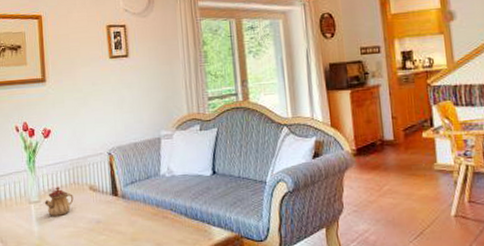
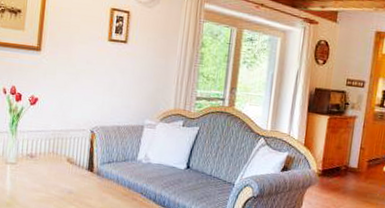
teapot: present [44,187,74,216] -> none [20,153,50,181]

